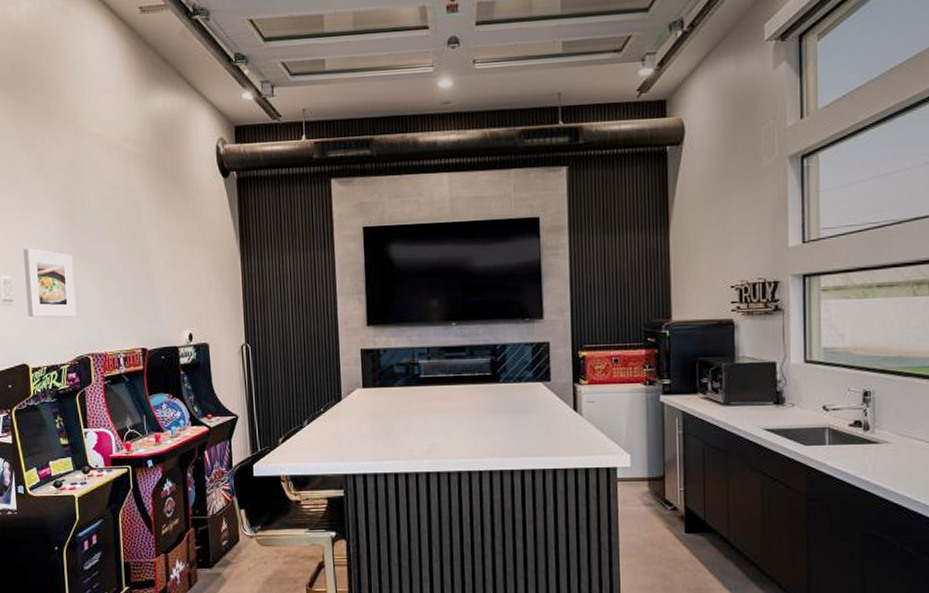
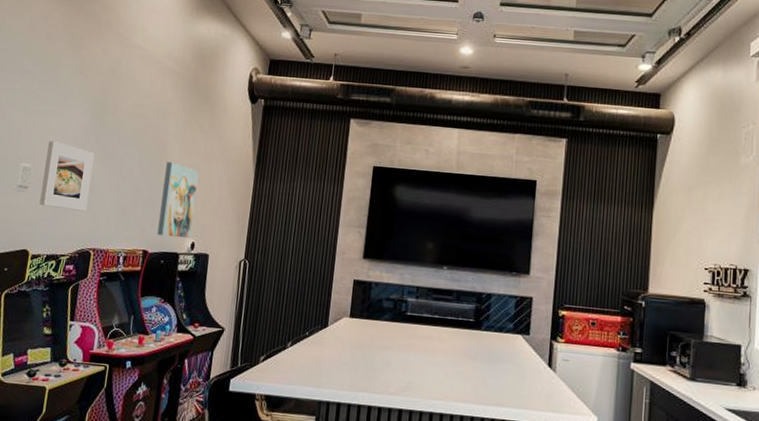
wall art: none [148,253,187,332] -> present [157,161,199,238]

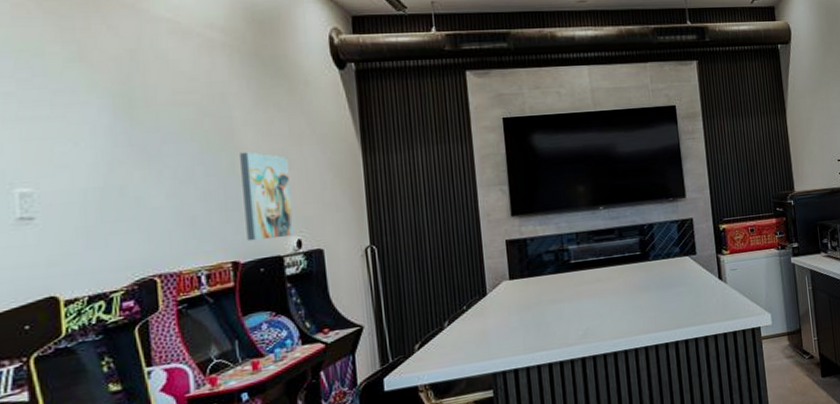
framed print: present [39,141,95,211] -> none [53,153,136,238]

